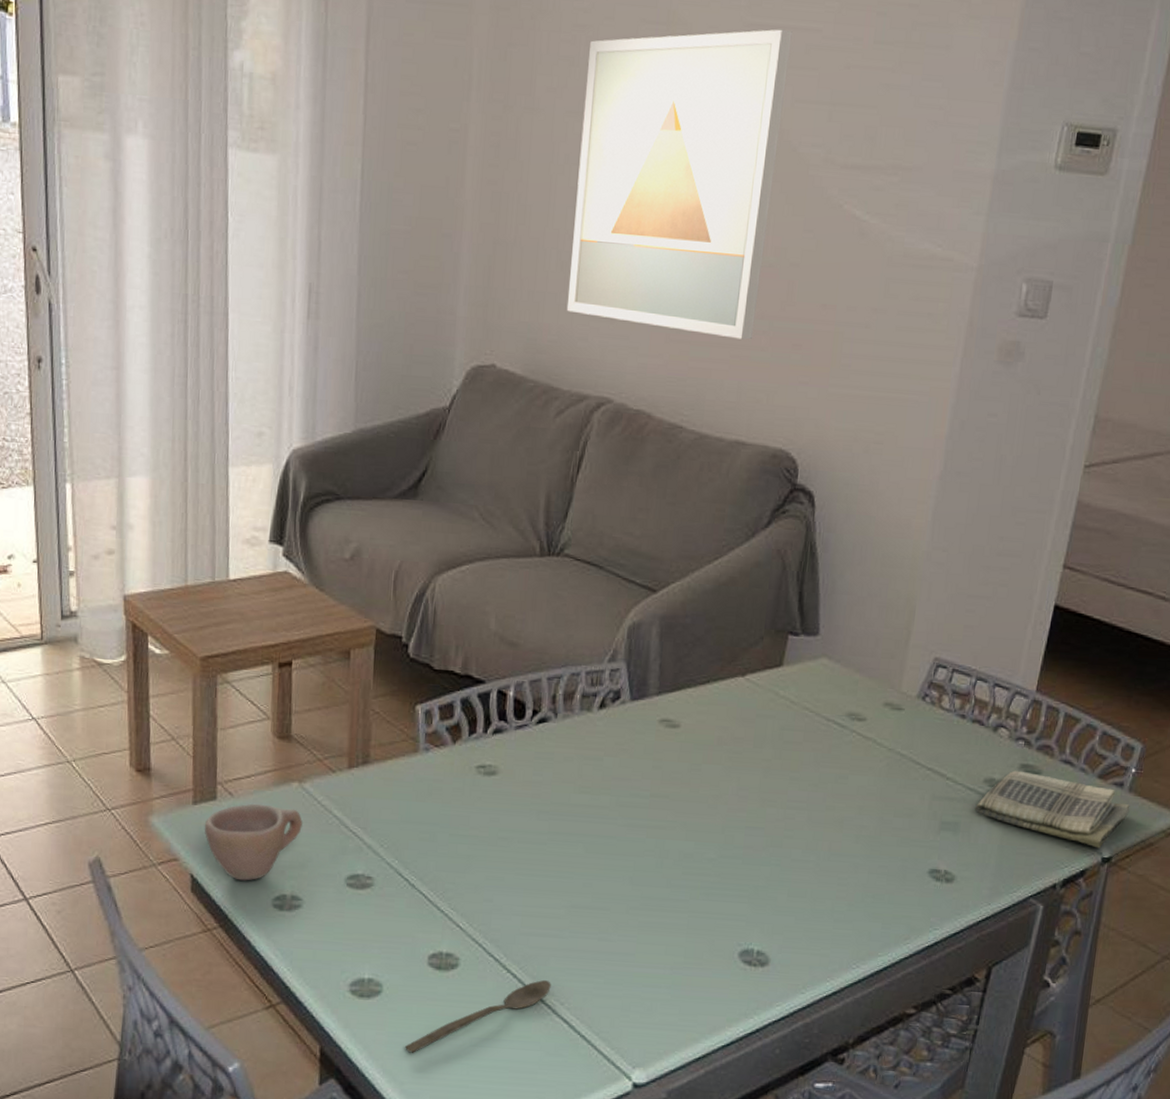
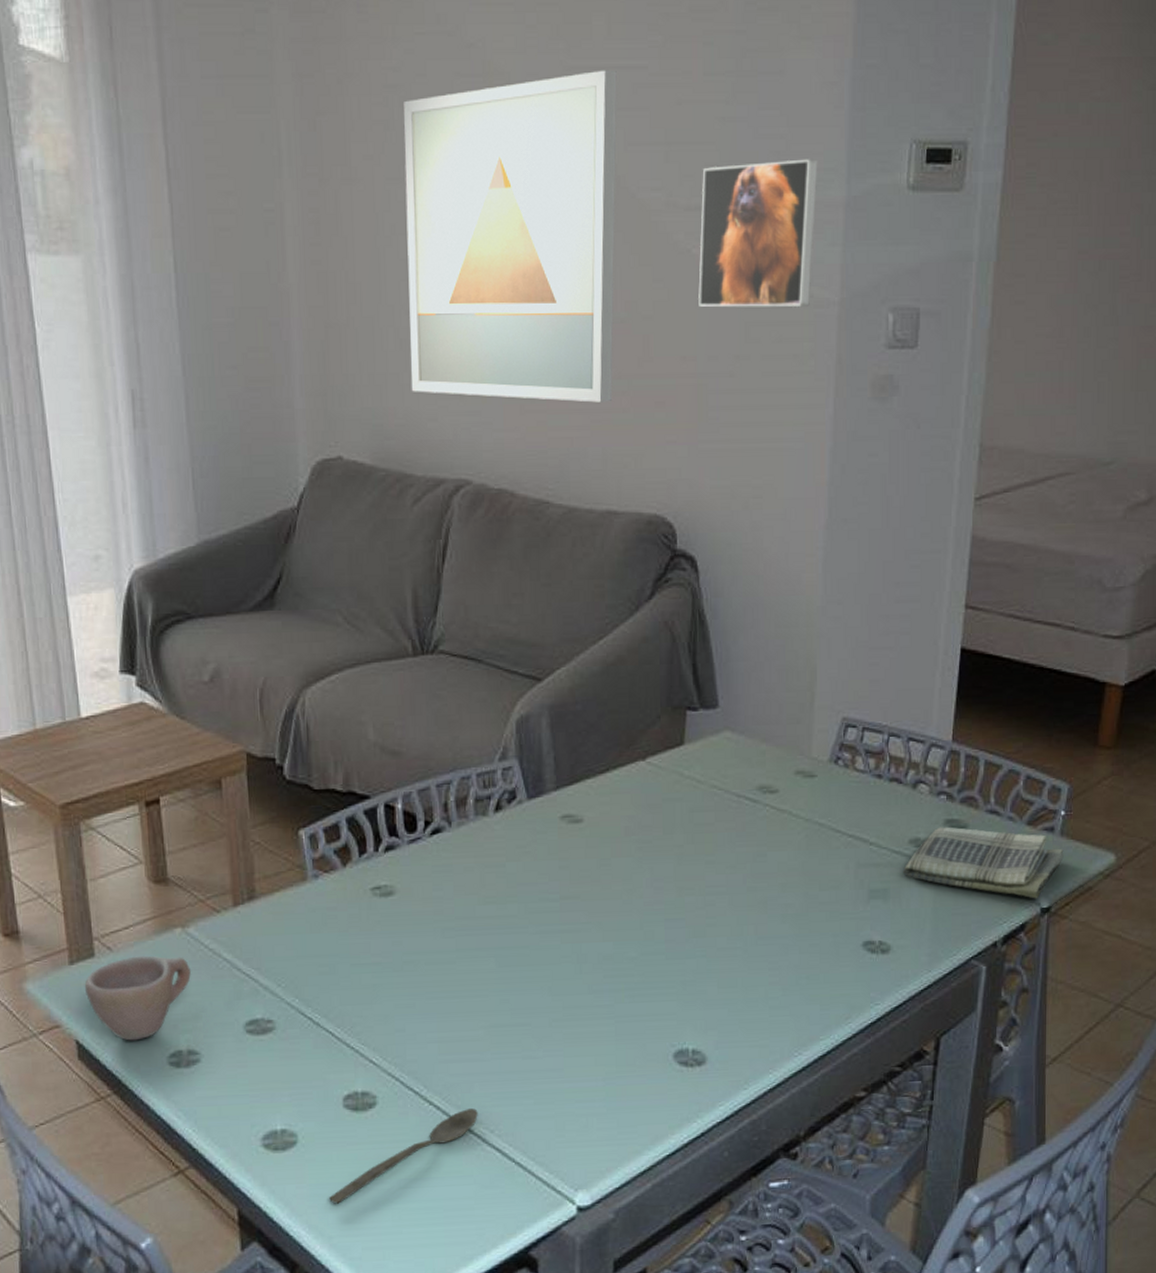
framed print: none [844,129,973,269] -> present [698,159,818,307]

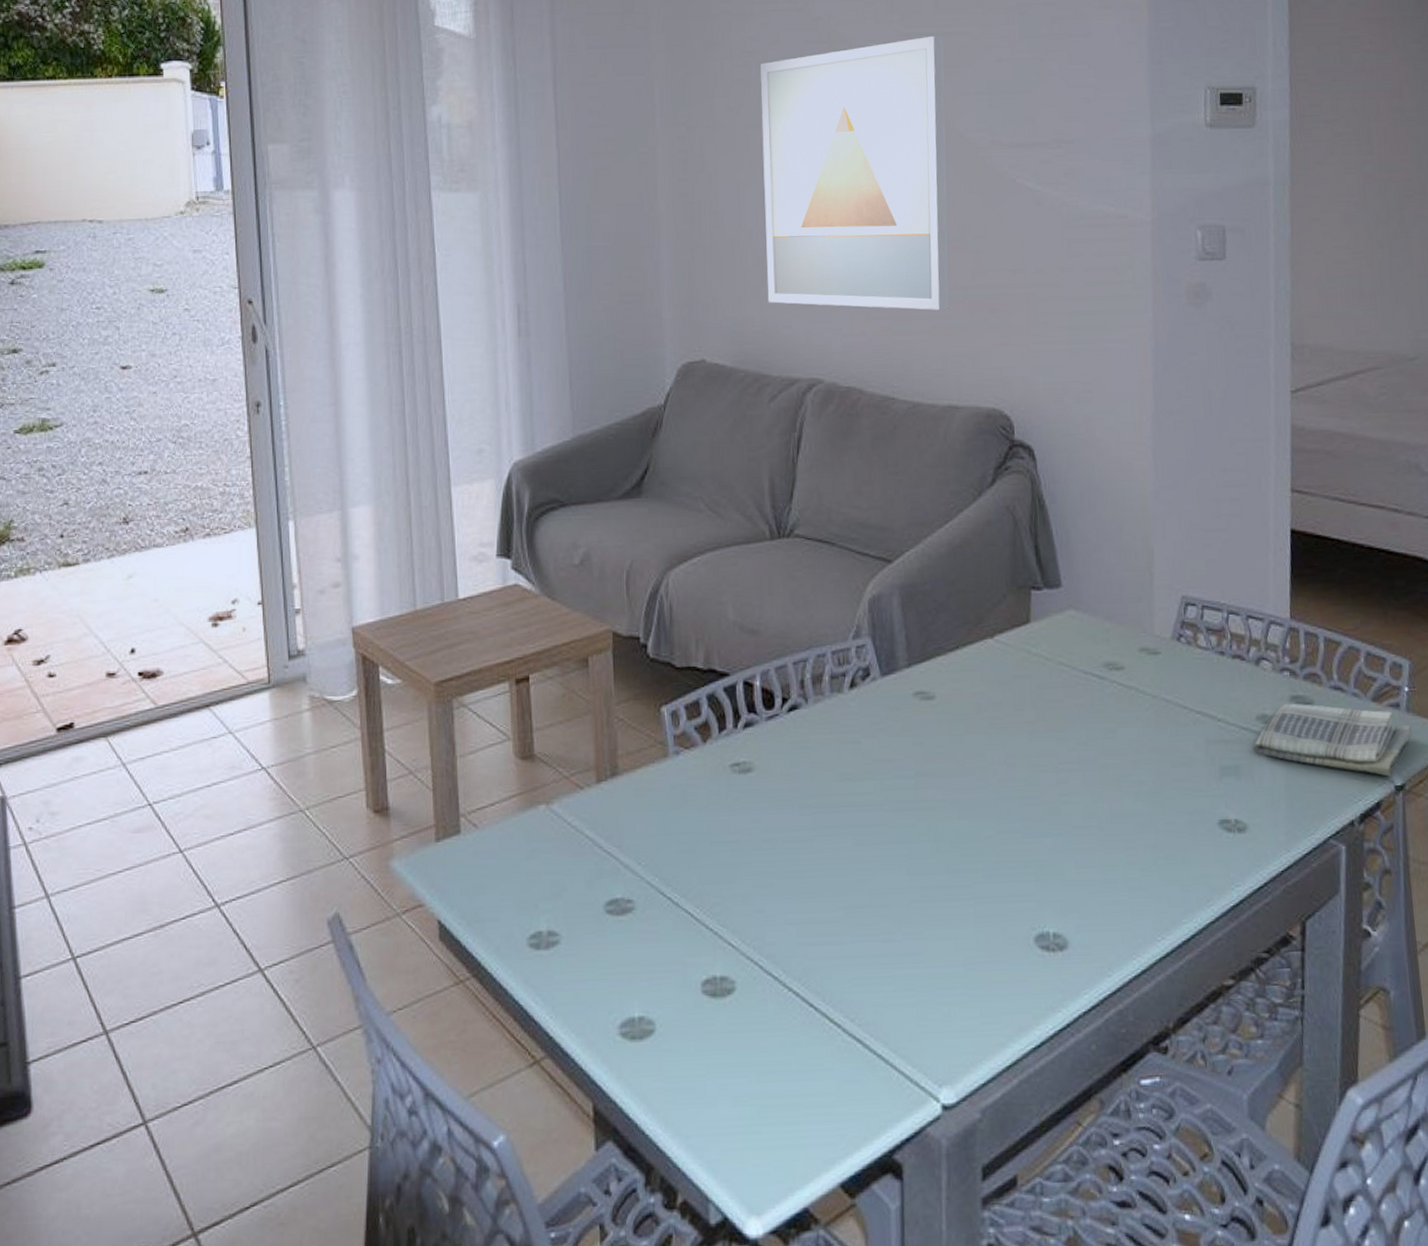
cup: present [84,956,191,1041] -> none [449,833,553,921]
spoon: present [329,1109,478,1204] -> none [686,995,838,1099]
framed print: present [698,159,818,307] -> none [1022,103,1125,227]

